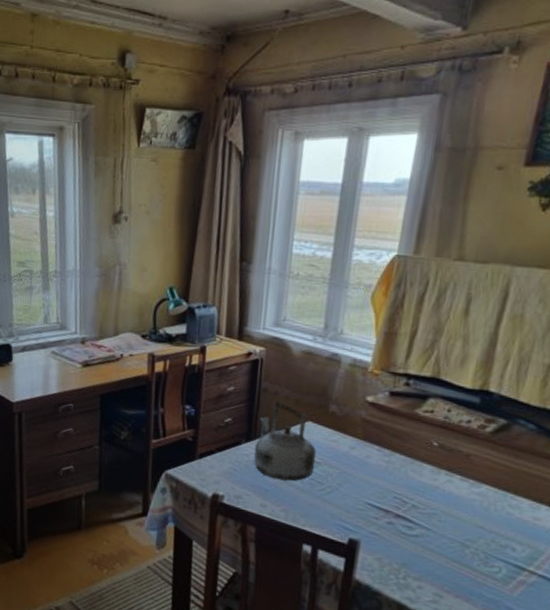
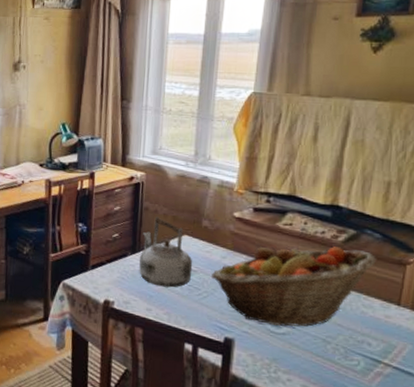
fruit basket: none [337,437,528,528] -> present [211,246,376,327]

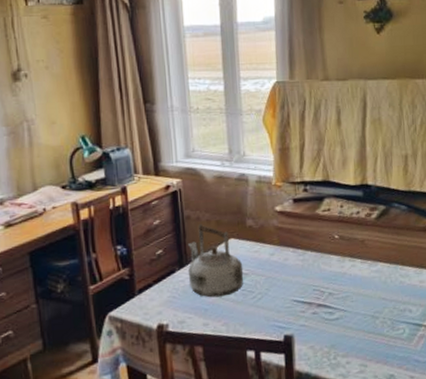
fruit basket: present [211,246,376,327] -> none [263,224,406,313]

